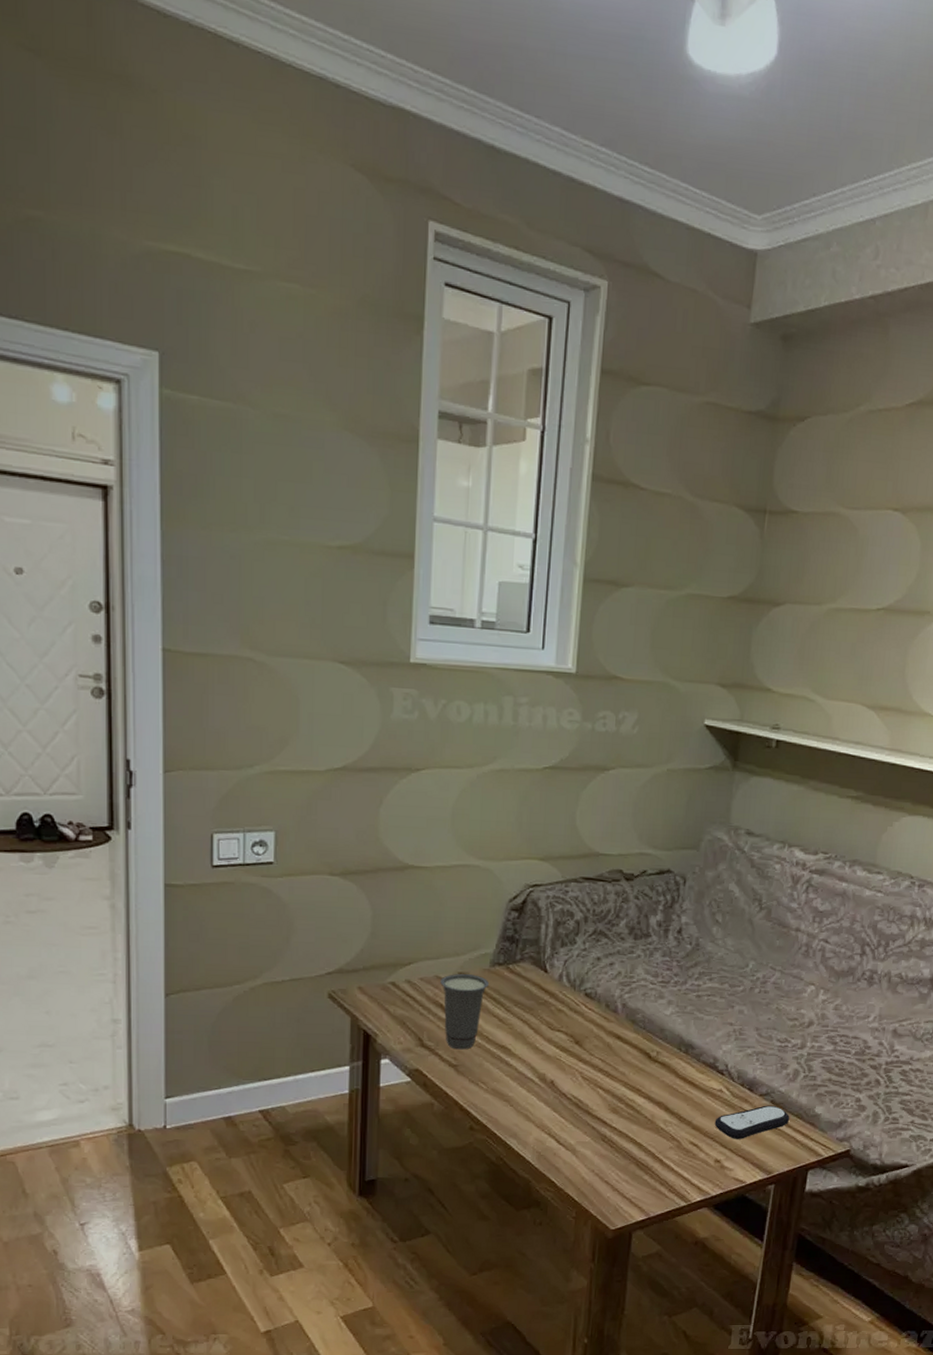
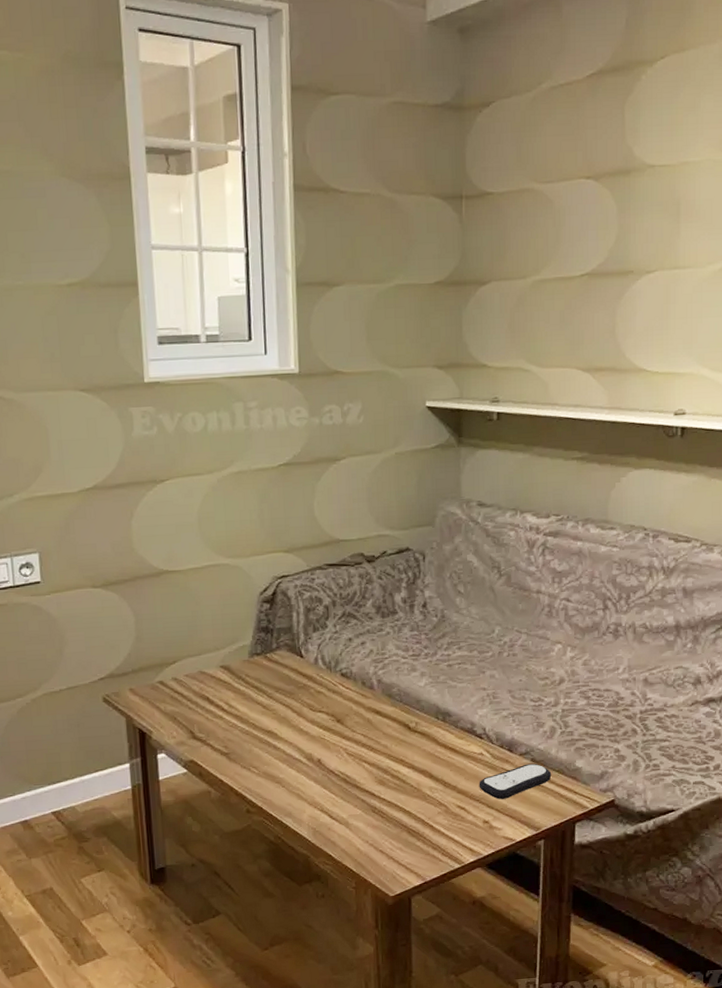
cup: present [440,973,489,1050] -> none [204,666,249,739]

